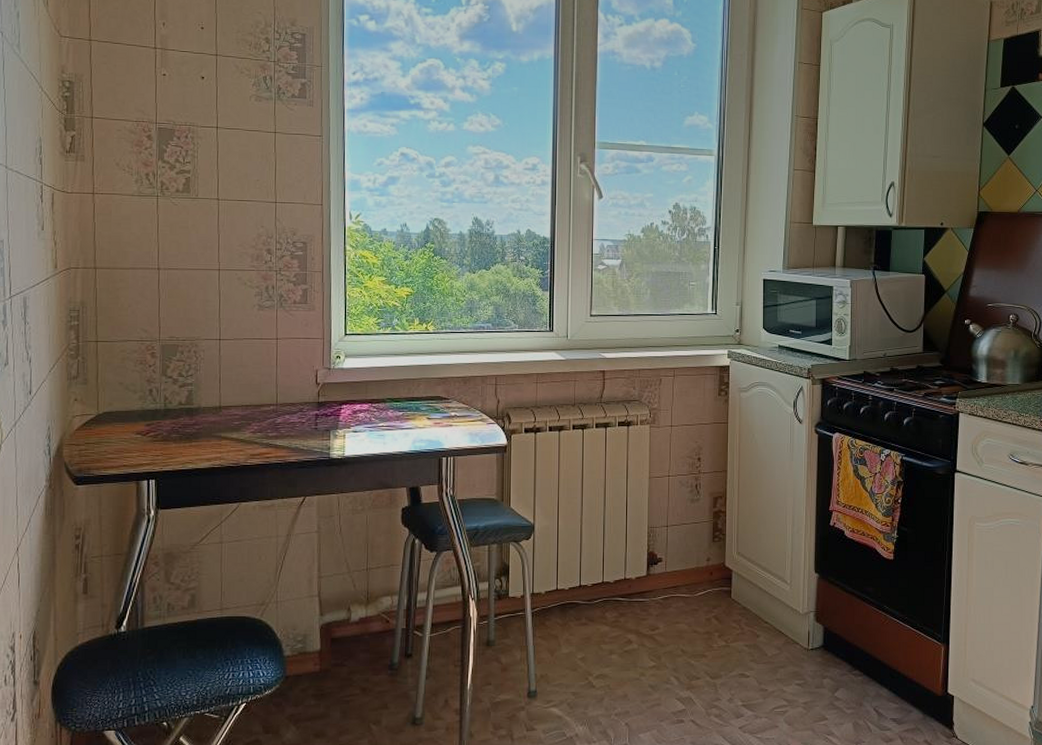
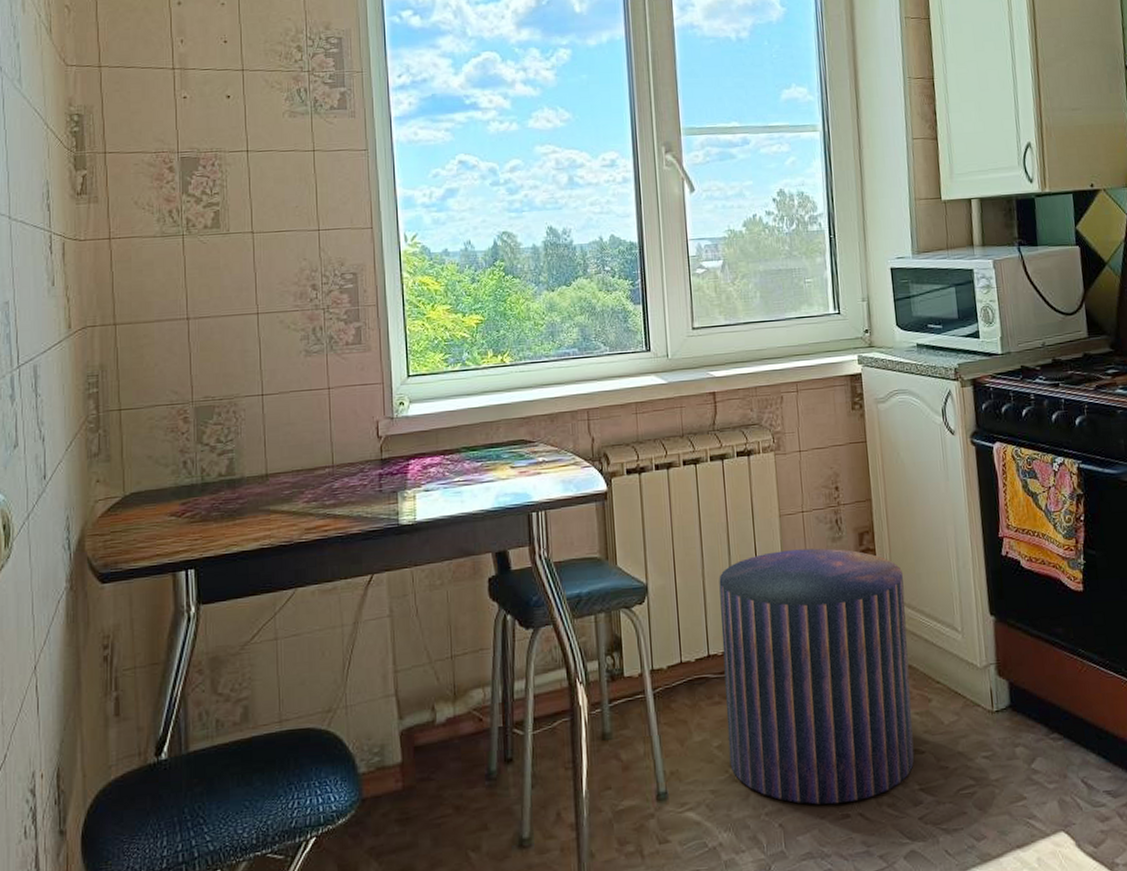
stool: none [590,506,747,711] -> present [719,548,915,805]

